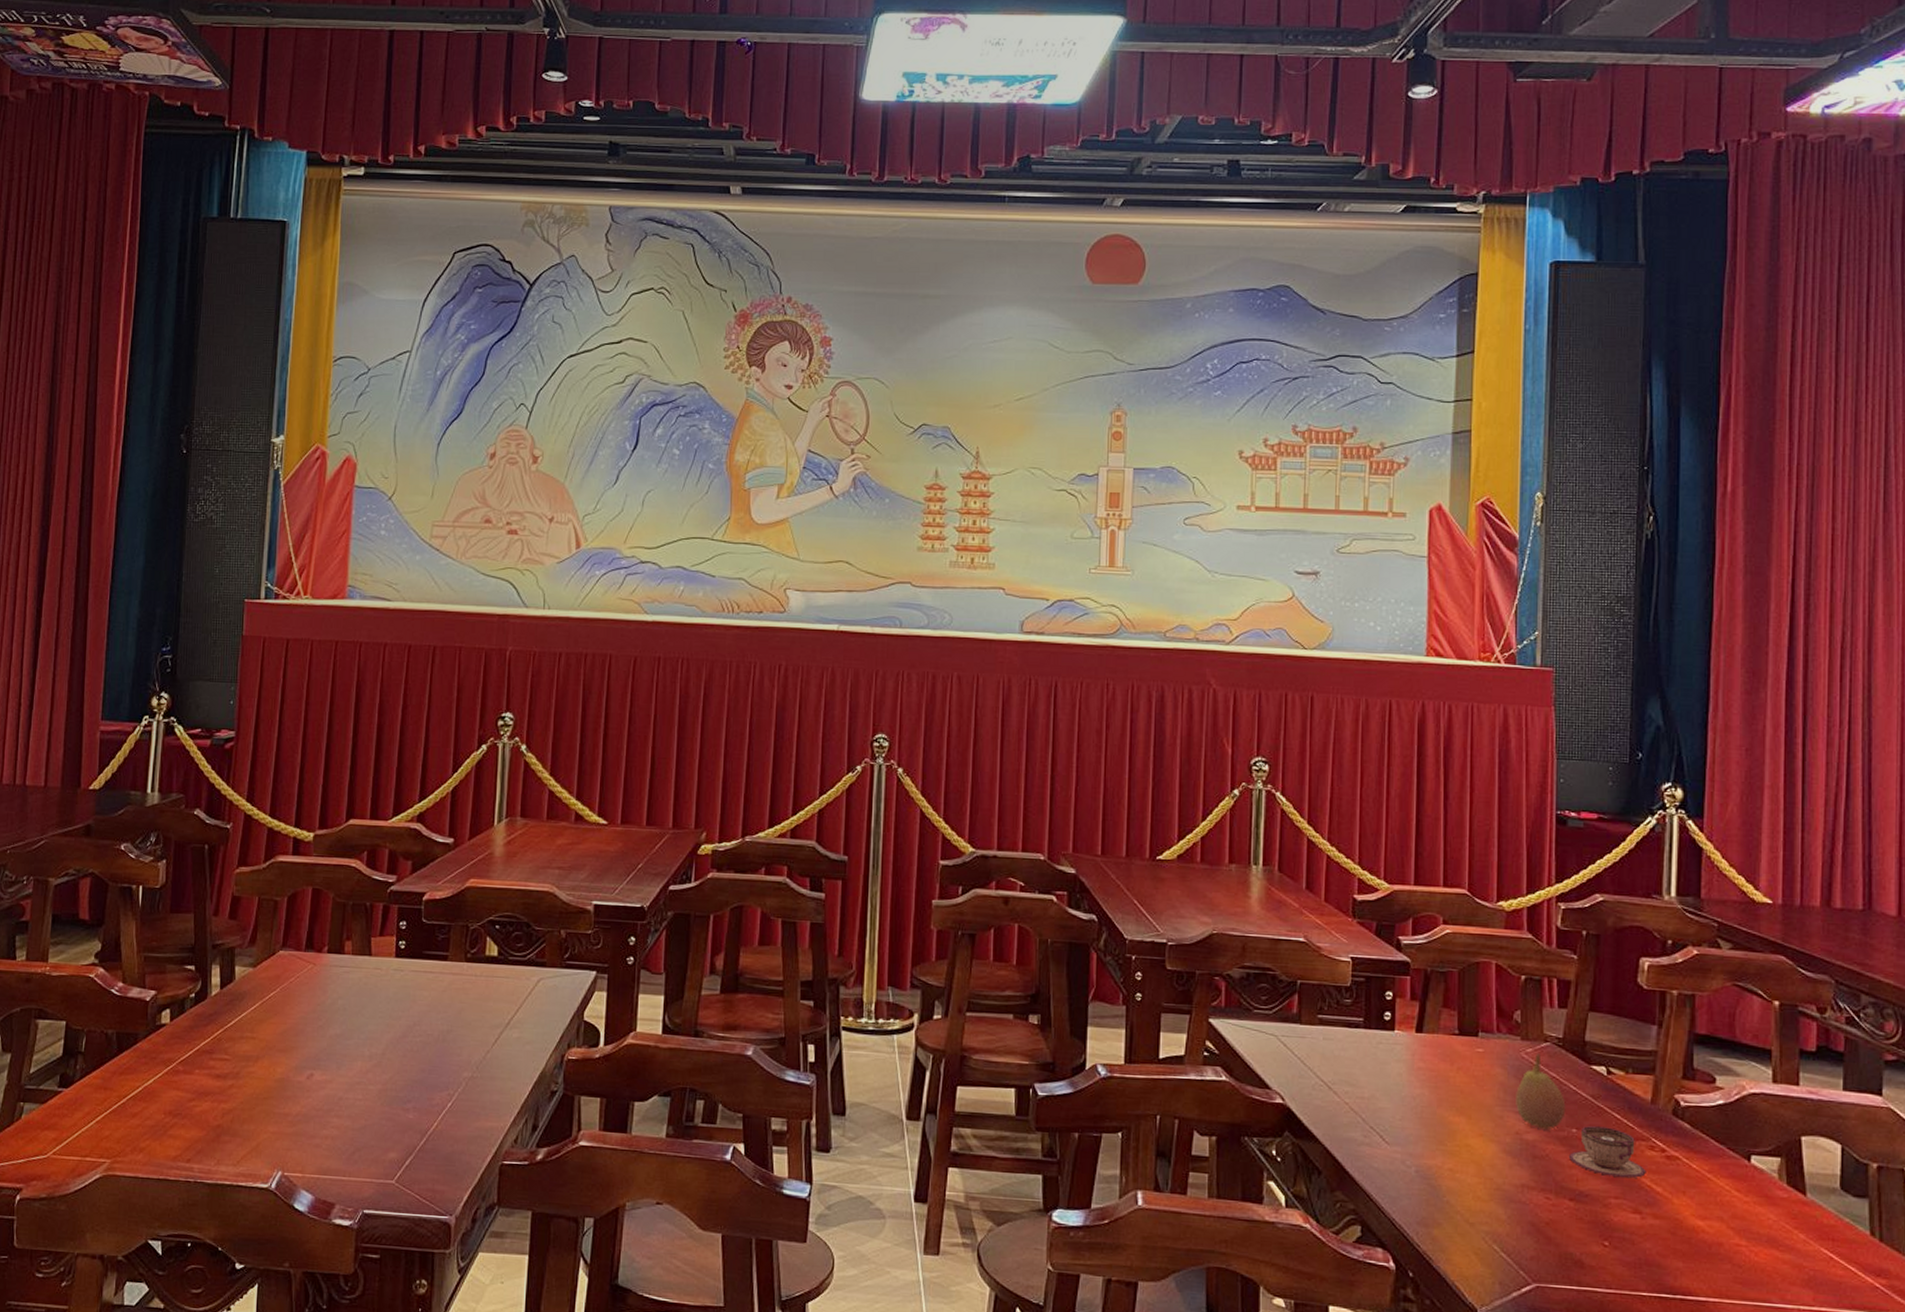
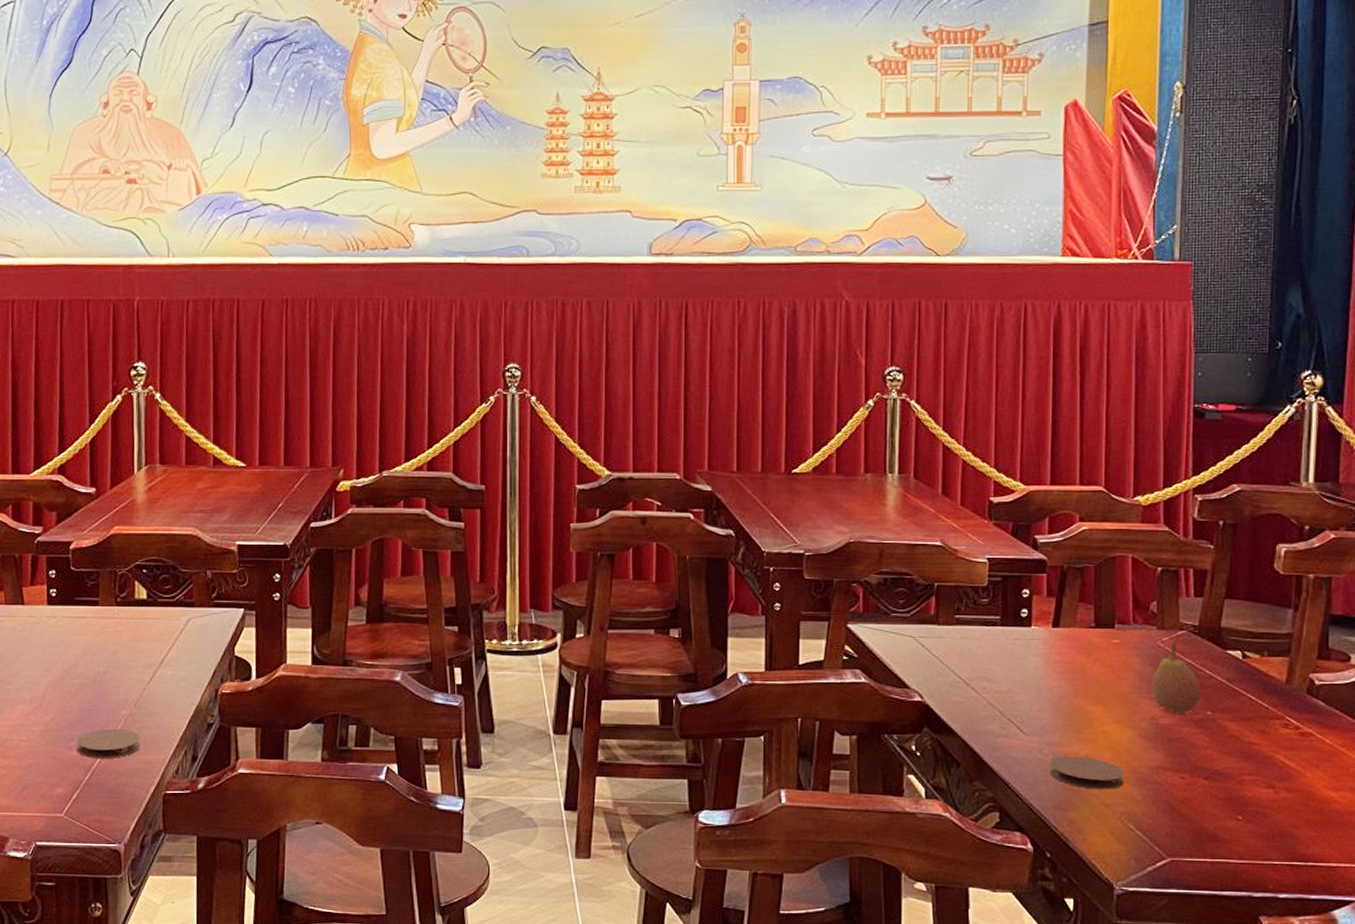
coaster: none [414,1091,480,1124] -> present [76,728,140,759]
coaster: none [1413,1168,1489,1207] -> present [1050,756,1125,790]
teacup: present [1569,1126,1646,1178] -> none [1204,708,1280,756]

